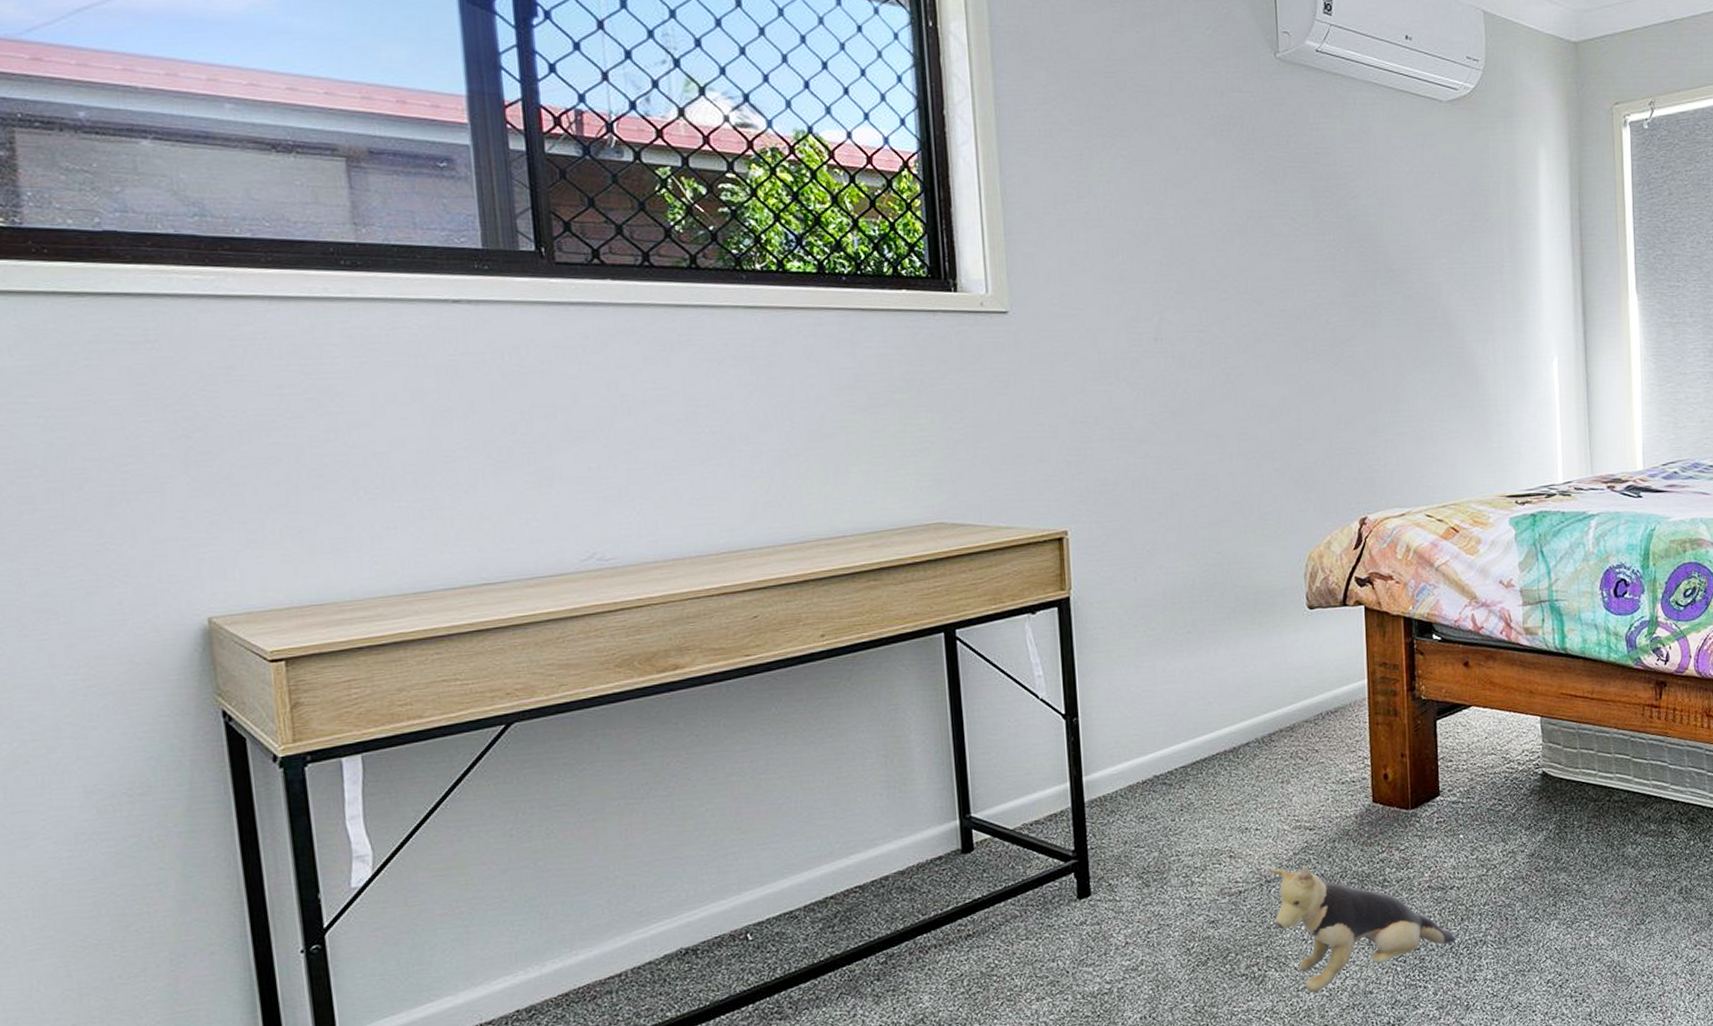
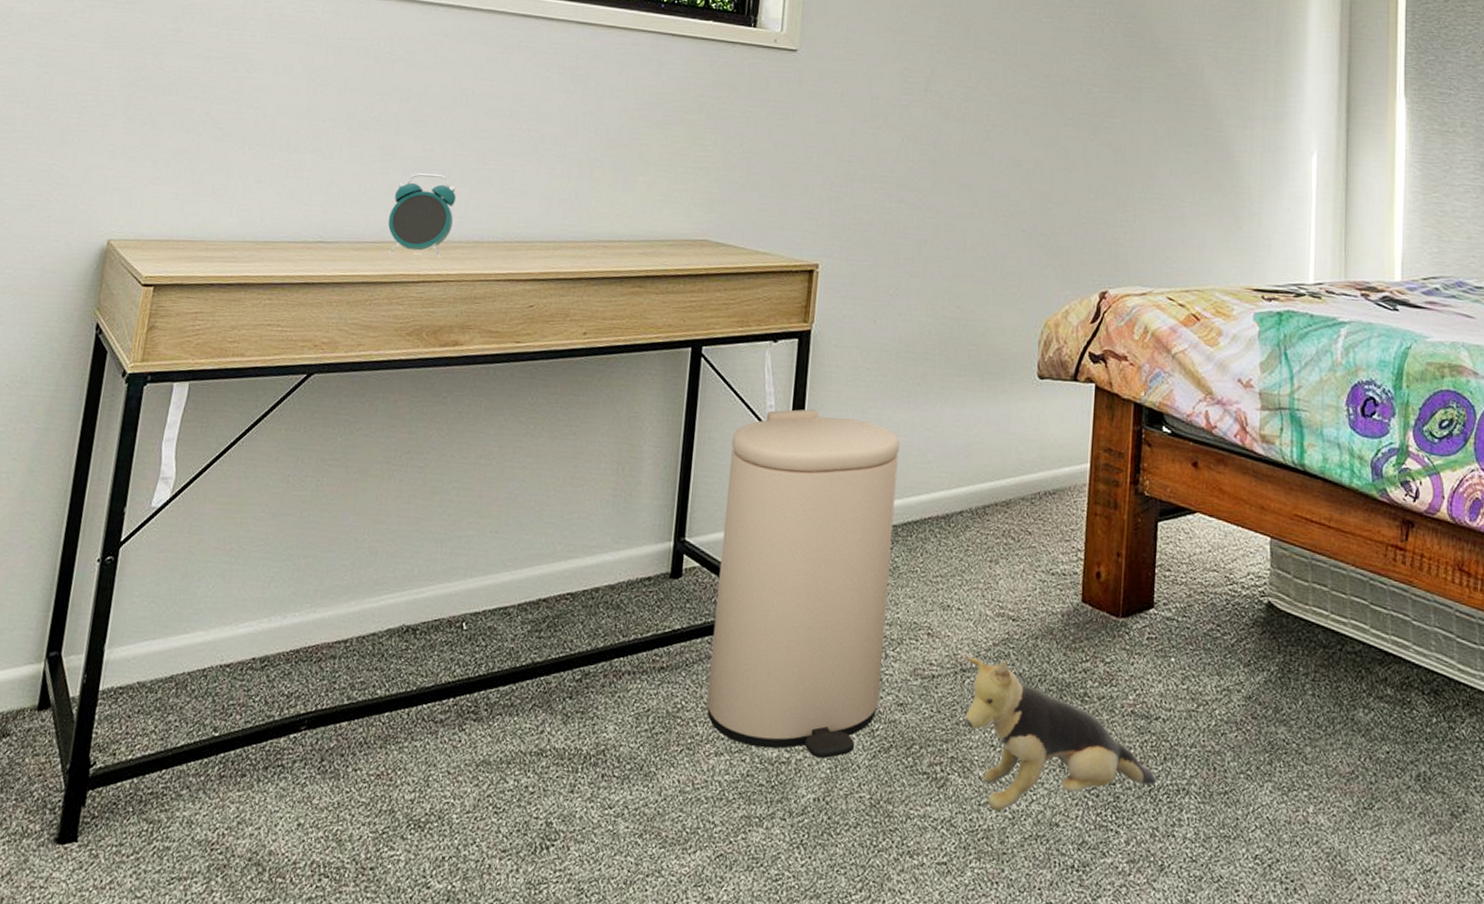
alarm clock: none [562,493,644,587] -> present [388,173,457,258]
pedal bin: none [1003,672,1190,986] -> present [706,409,900,759]

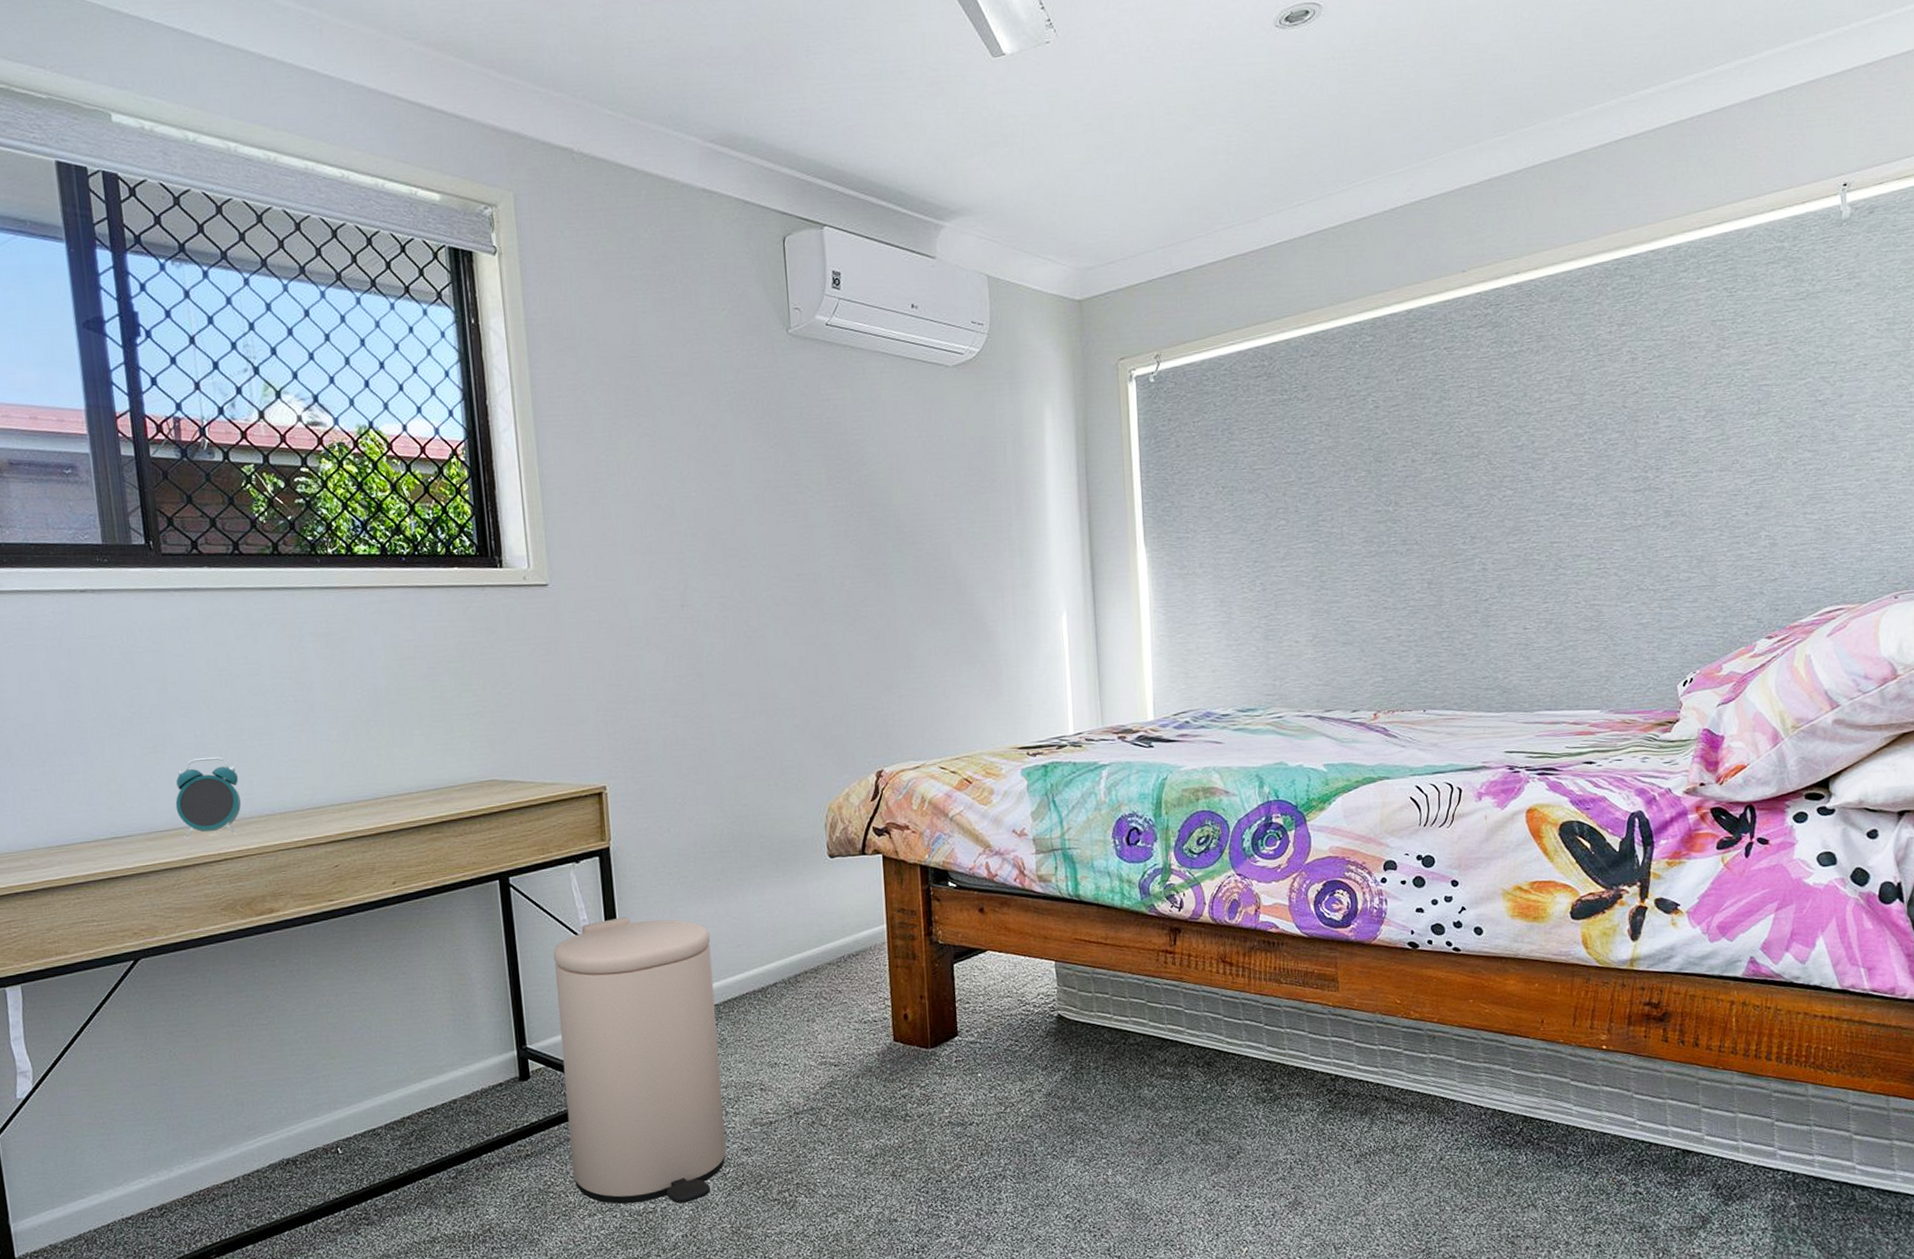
plush toy: present [965,656,1157,812] -> none [799,1100,977,1219]

